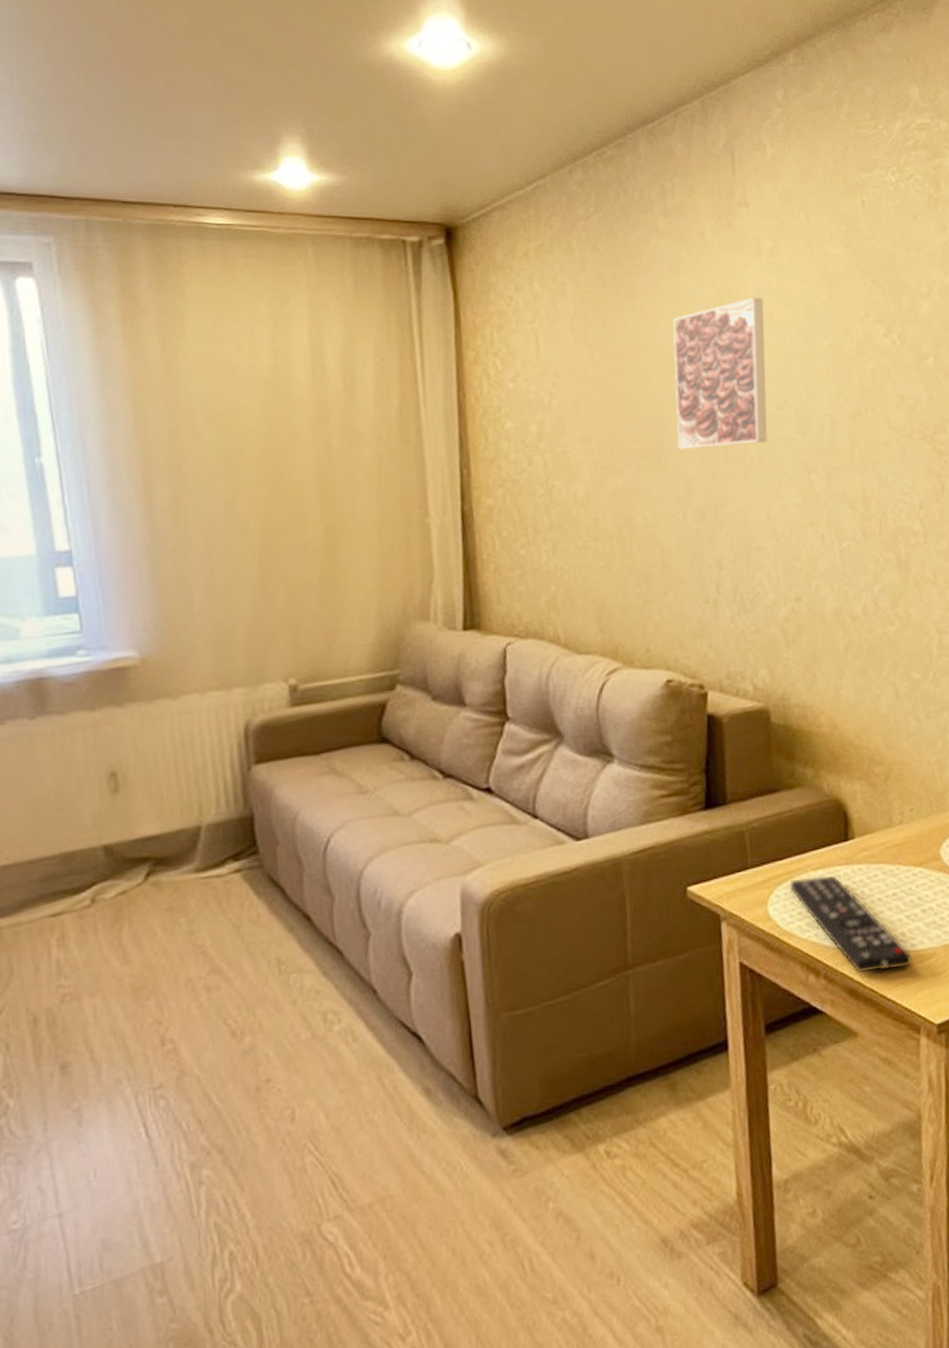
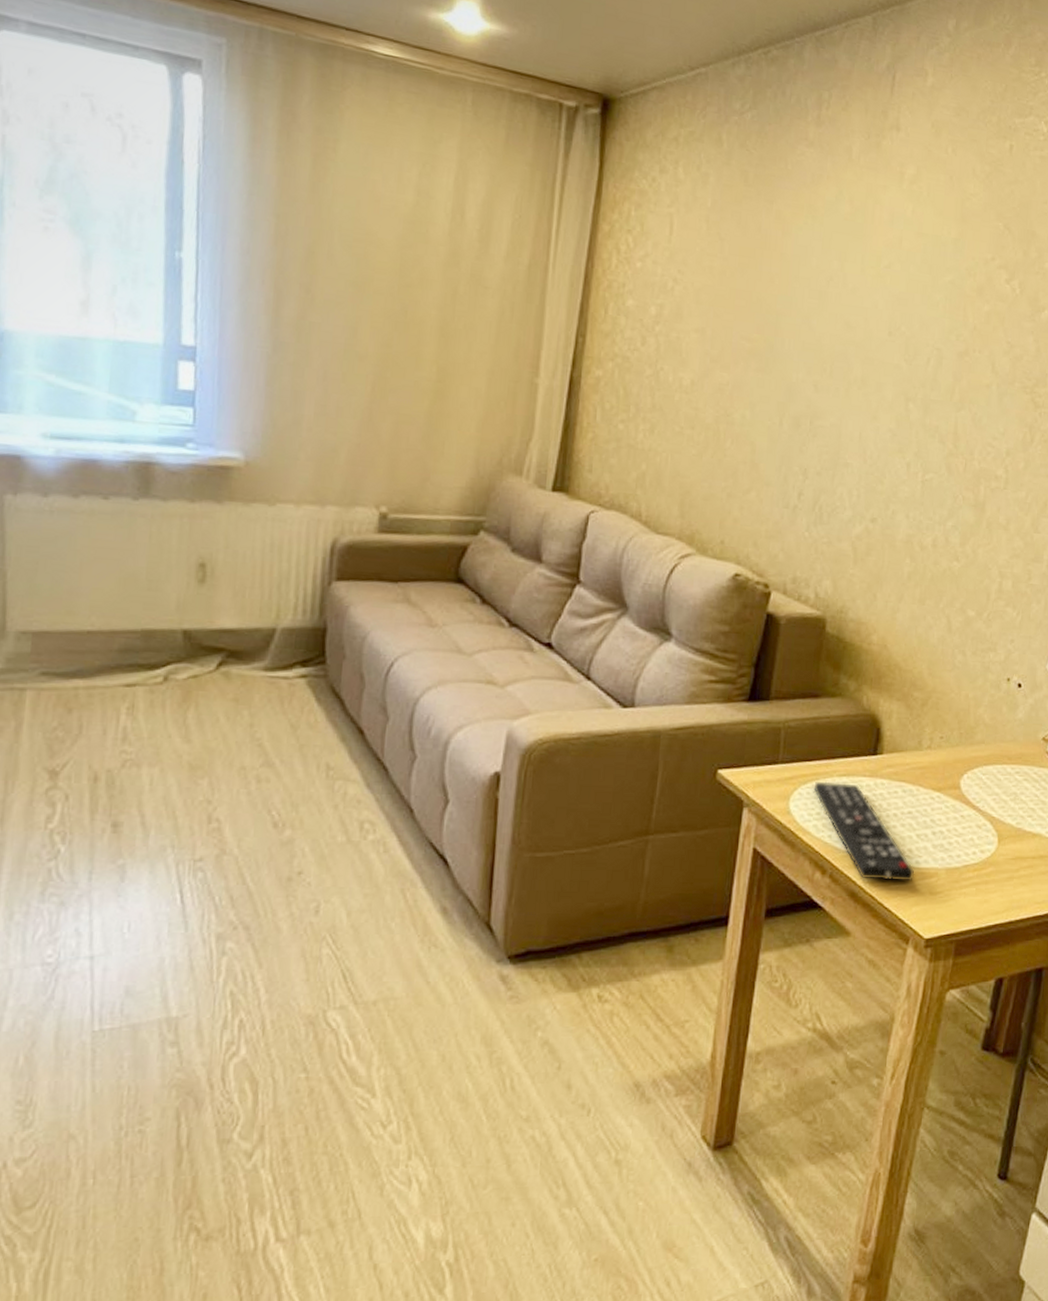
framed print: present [673,298,768,450] -> none [787,221,896,365]

